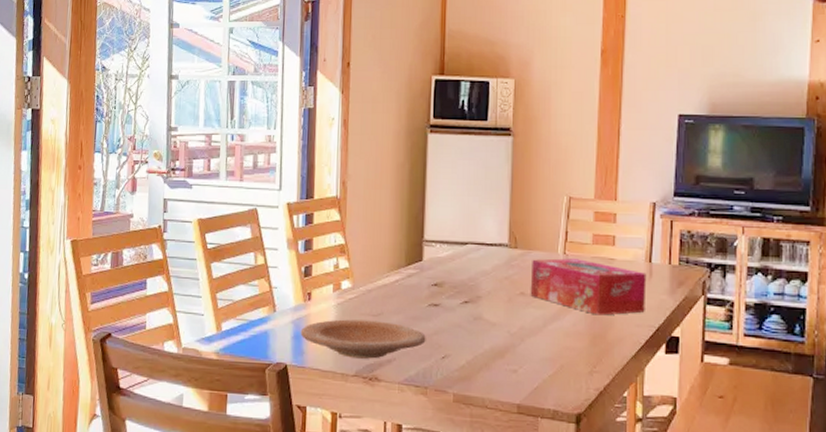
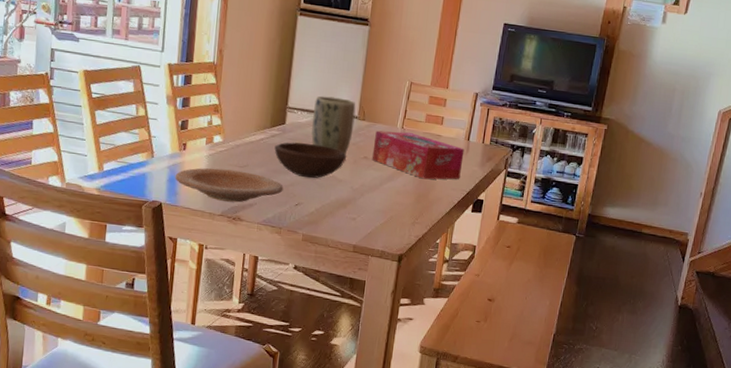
bowl: none [412,282,500,324] -> present [274,142,347,179]
plant pot: none [453,223,505,293] -> present [311,95,356,155]

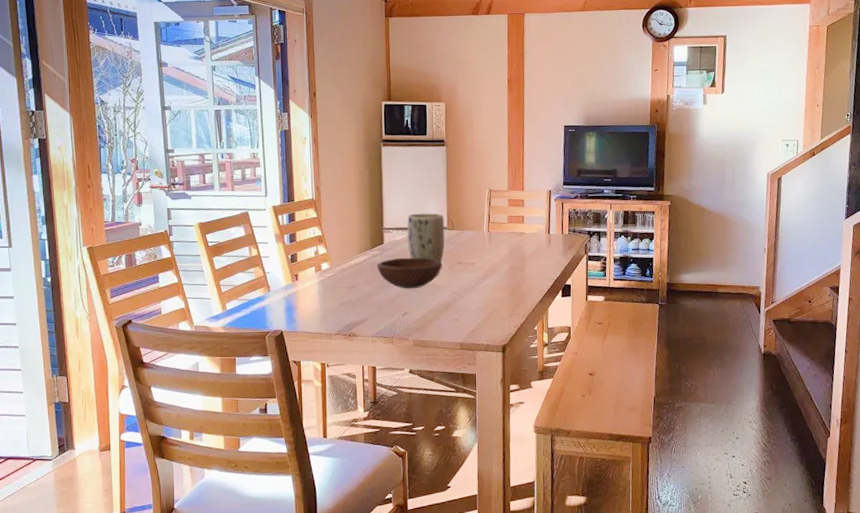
plate: present [175,168,284,203] -> none [291,291,390,321]
tissue box: present [372,130,465,180] -> none [465,234,547,274]

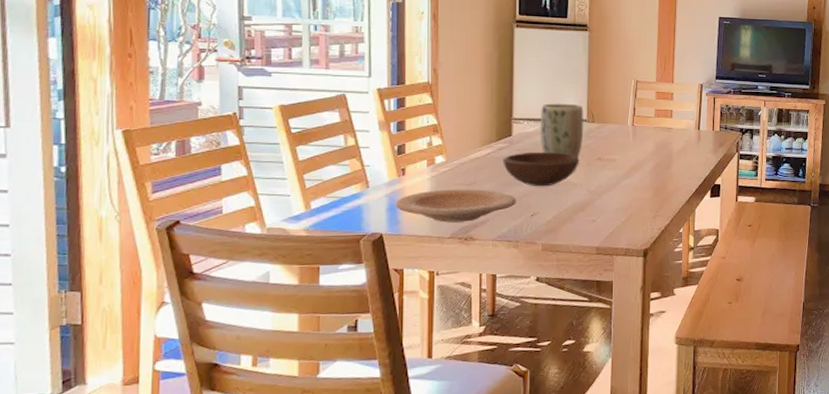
plate: none [291,291,390,321] -> present [395,189,516,223]

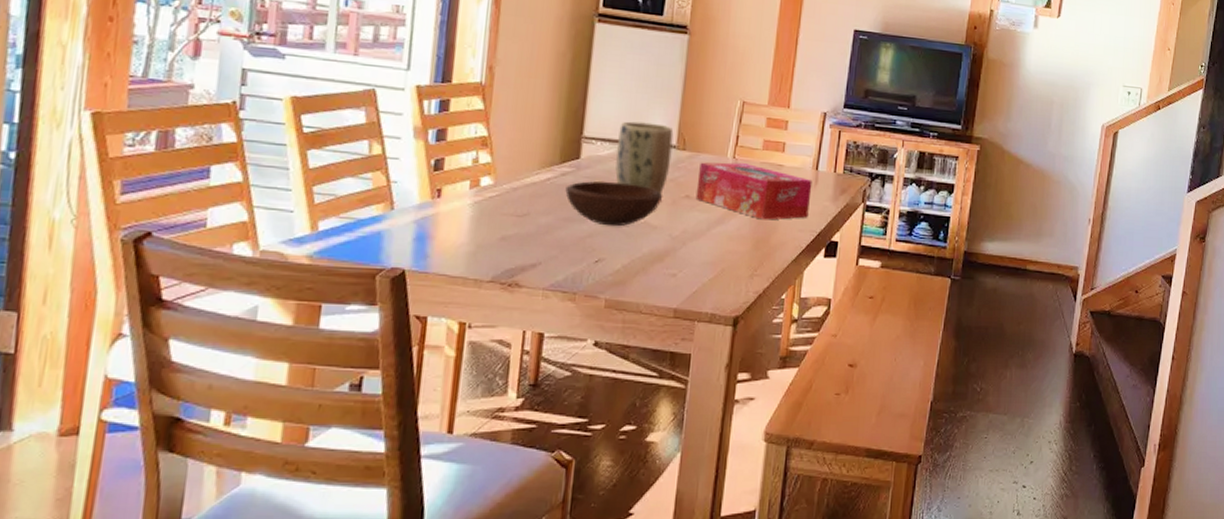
plate: present [395,189,516,223] -> none [424,219,578,263]
tissue box: none [605,129,696,172] -> present [695,162,813,220]

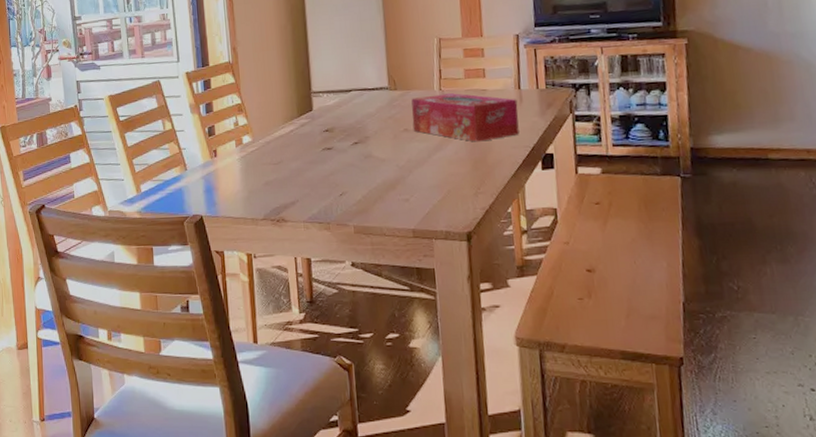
bowl: present [565,181,663,227] -> none [306,125,386,164]
plant pot: present [615,121,674,195] -> none [339,70,387,131]

